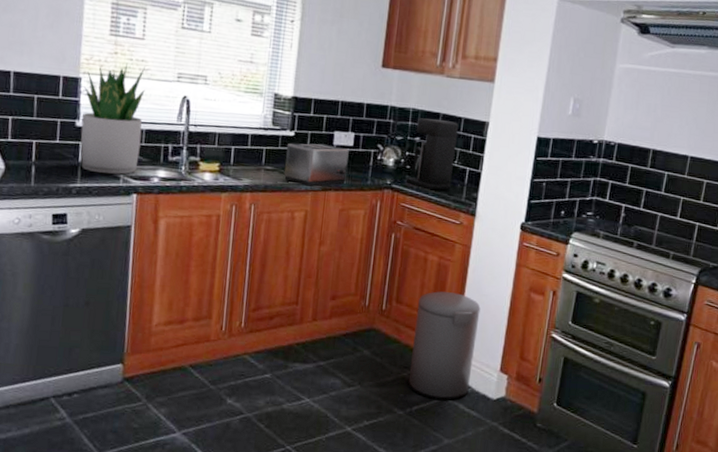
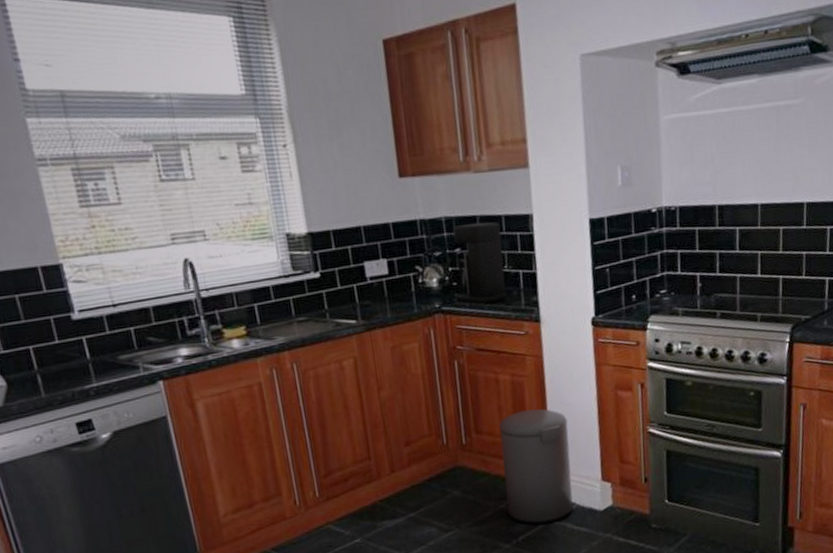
planter: present [80,62,145,175] -> none [67,234,155,367]
toaster: present [284,143,349,187] -> none [314,277,390,330]

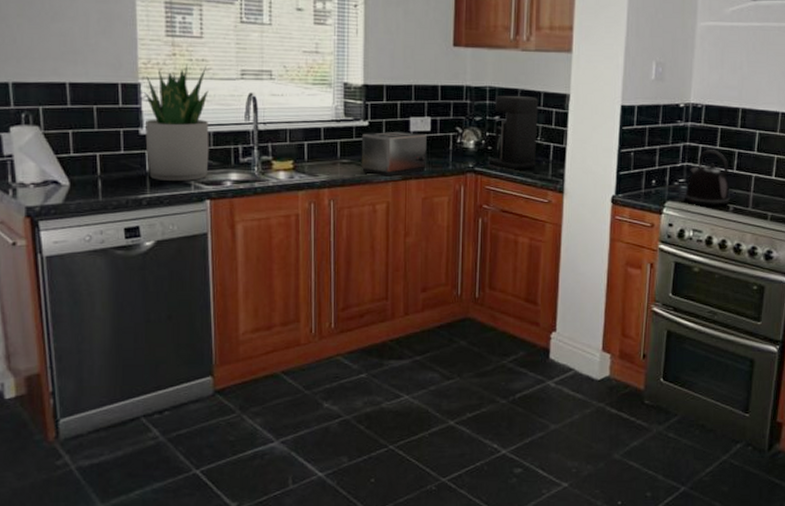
planter: none [67,234,155,367] -> present [145,63,209,182]
toaster: none [314,277,390,330] -> present [361,131,427,177]
pedal bin: present [498,408,574,526] -> none [509,274,577,386]
kettle: none [668,254,716,316] -> present [685,149,730,207]

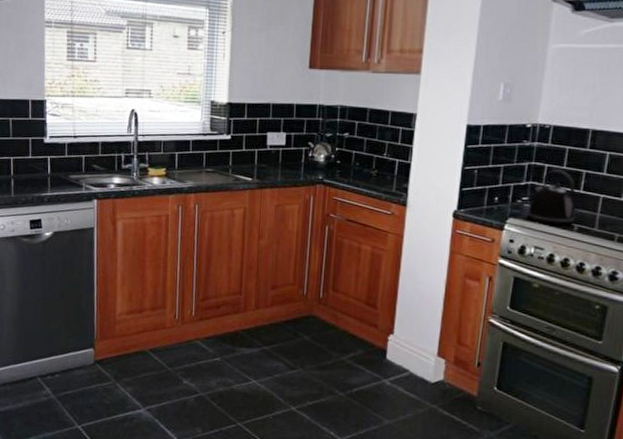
planter: present [145,63,209,182] -> none [48,83,99,183]
toaster: present [361,131,427,177] -> none [223,144,282,185]
coffee maker: present [488,95,538,170] -> none [337,114,386,183]

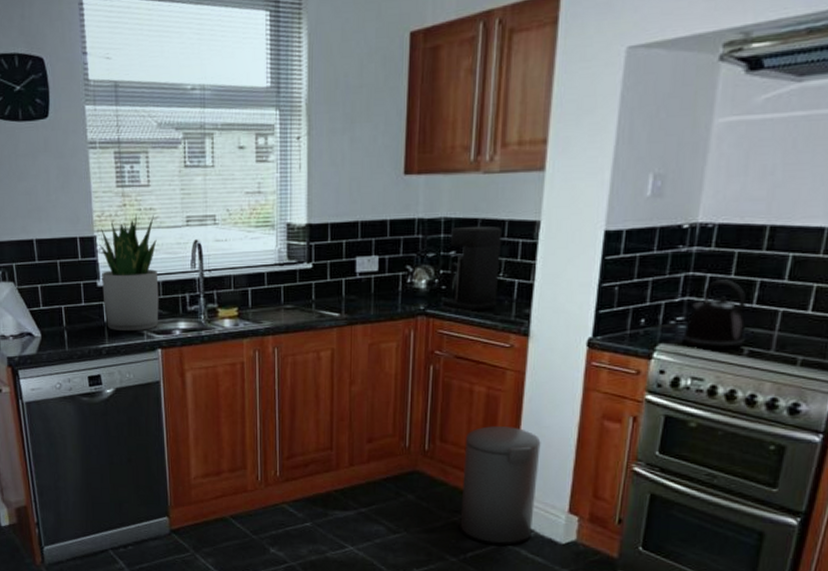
planter: none [48,83,99,183] -> present [100,213,159,332]
coffee maker: none [337,114,386,183] -> present [442,226,502,311]
pedal bin: none [347,279,415,384] -> present [460,426,541,547]

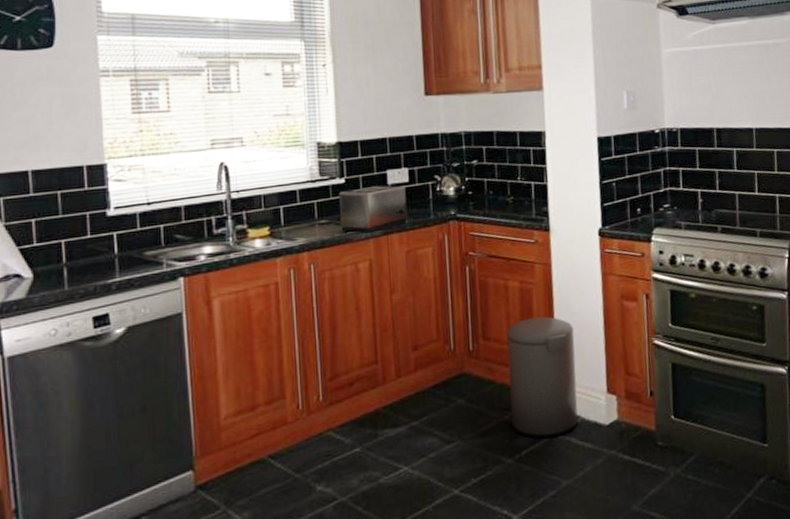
planter: present [100,213,159,332] -> none [111,139,181,263]
toaster: none [305,272,374,322] -> present [338,184,407,234]
coffee maker: present [442,226,502,311] -> none [470,137,519,213]
kettle: present [683,279,747,350] -> none [671,171,717,230]

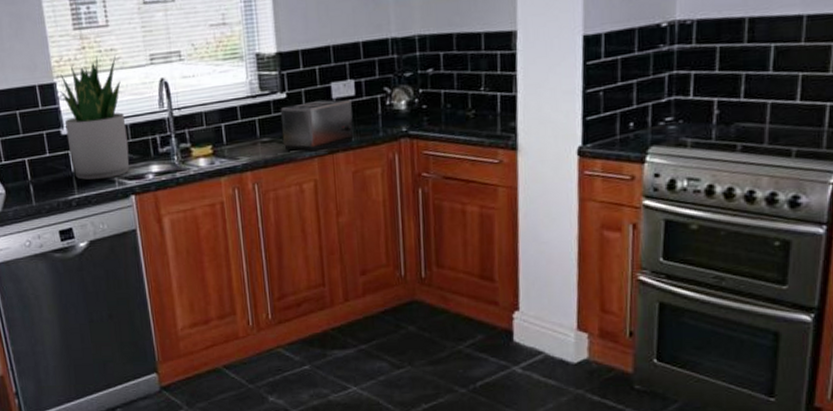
planter: none [111,139,181,263] -> present [60,55,130,181]
pedal bin: present [506,316,578,440] -> none [462,245,542,373]

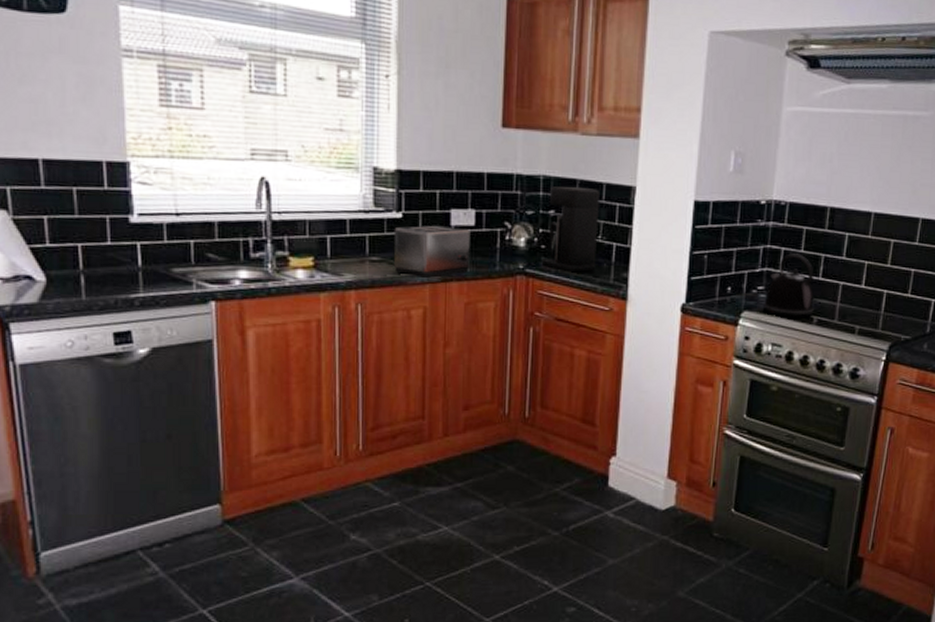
planter: present [60,55,130,181] -> none [135,139,213,280]
coffee maker: none [424,40,481,130] -> present [541,186,599,273]
kettle: none [674,75,737,149] -> present [763,253,814,319]

